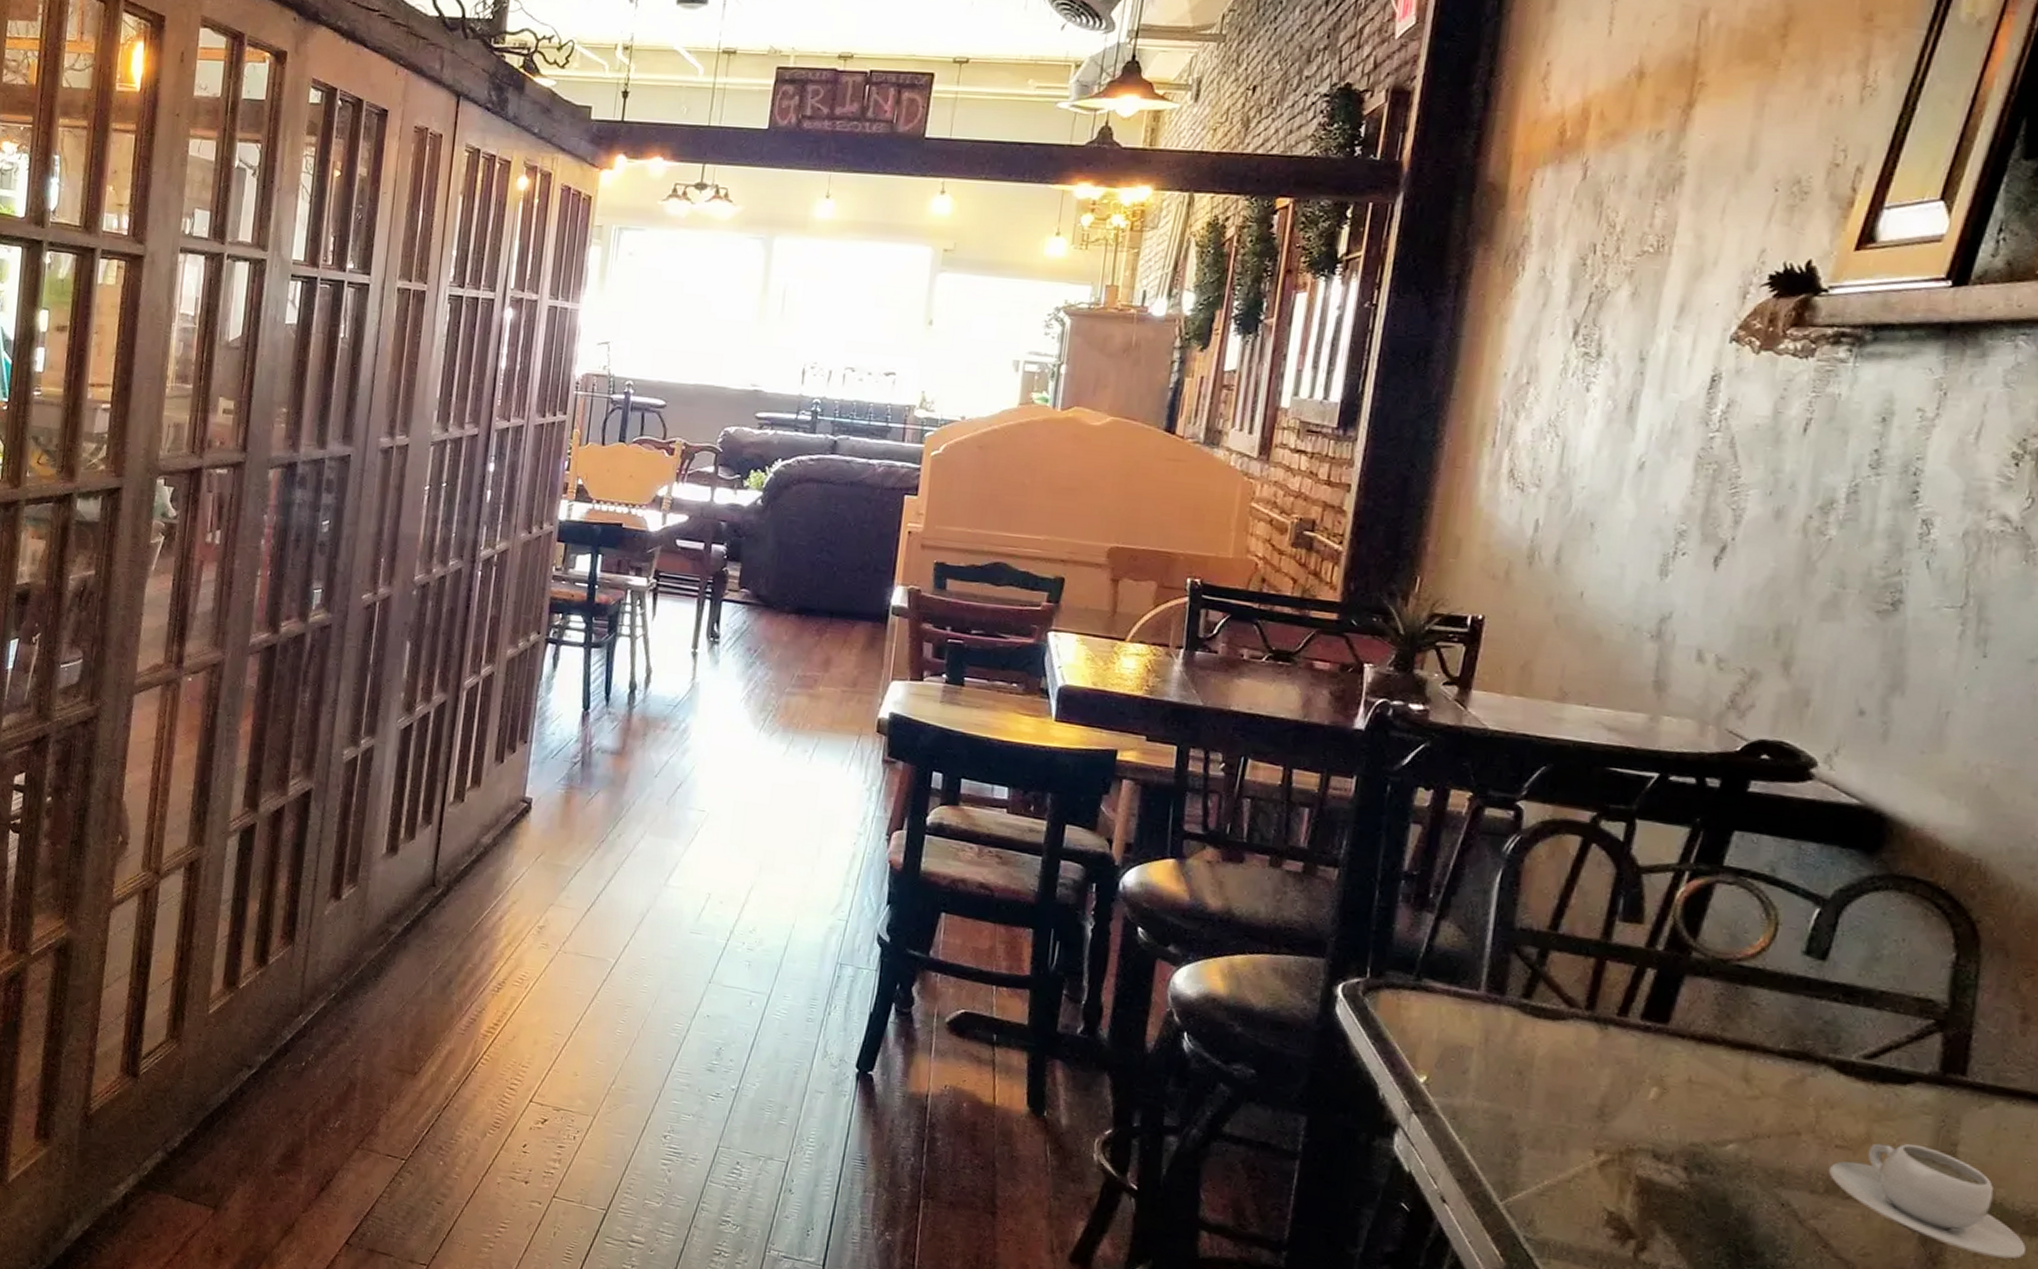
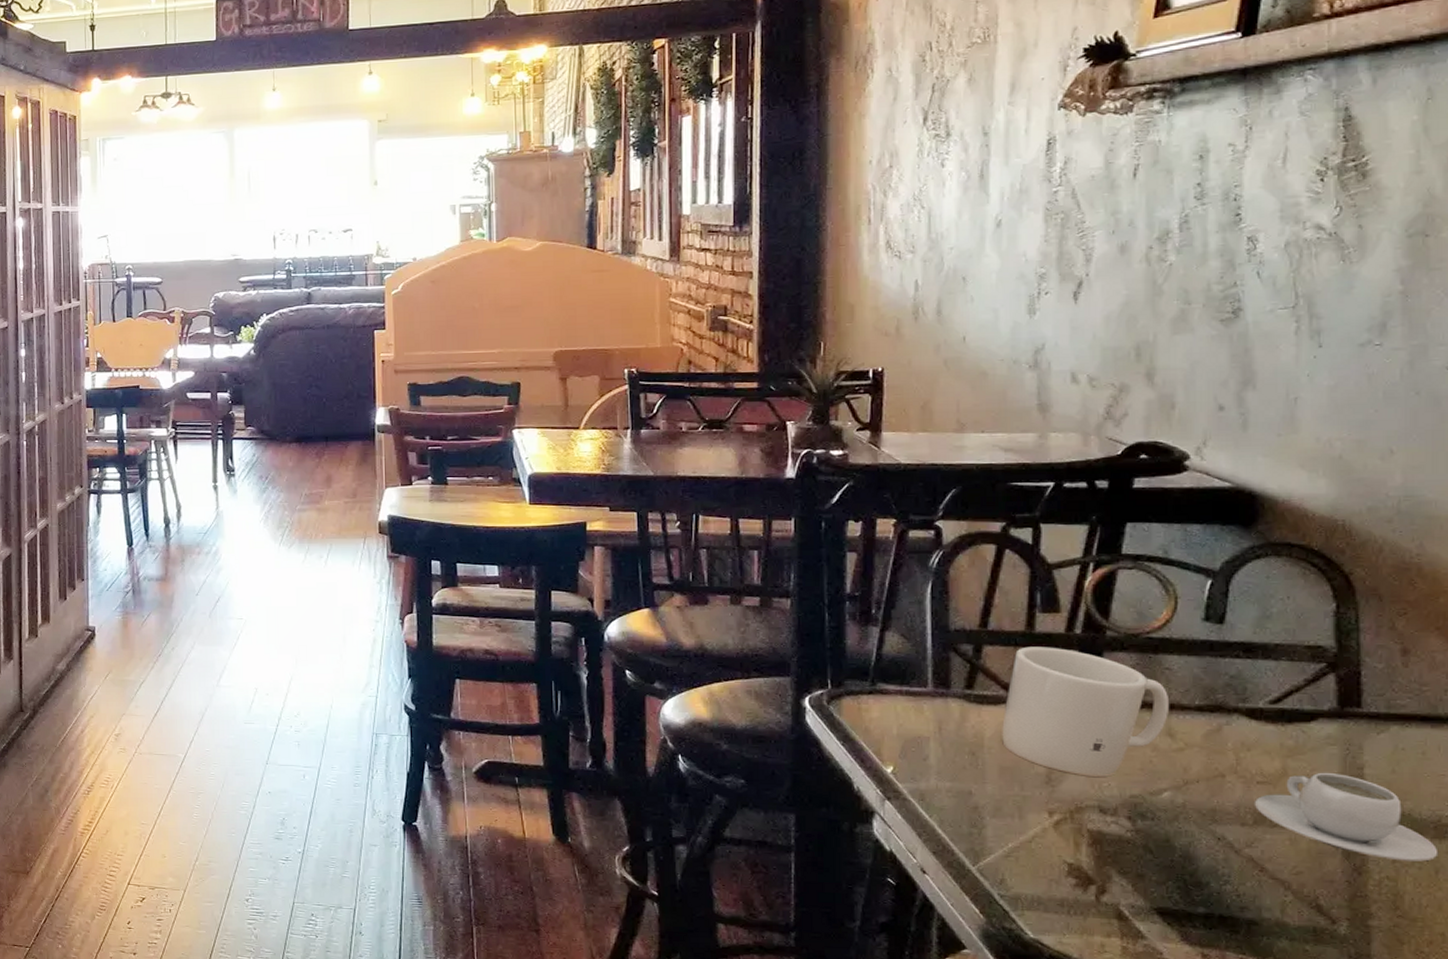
mug: none [1554,958,1752,1119] -> present [1001,646,1170,778]

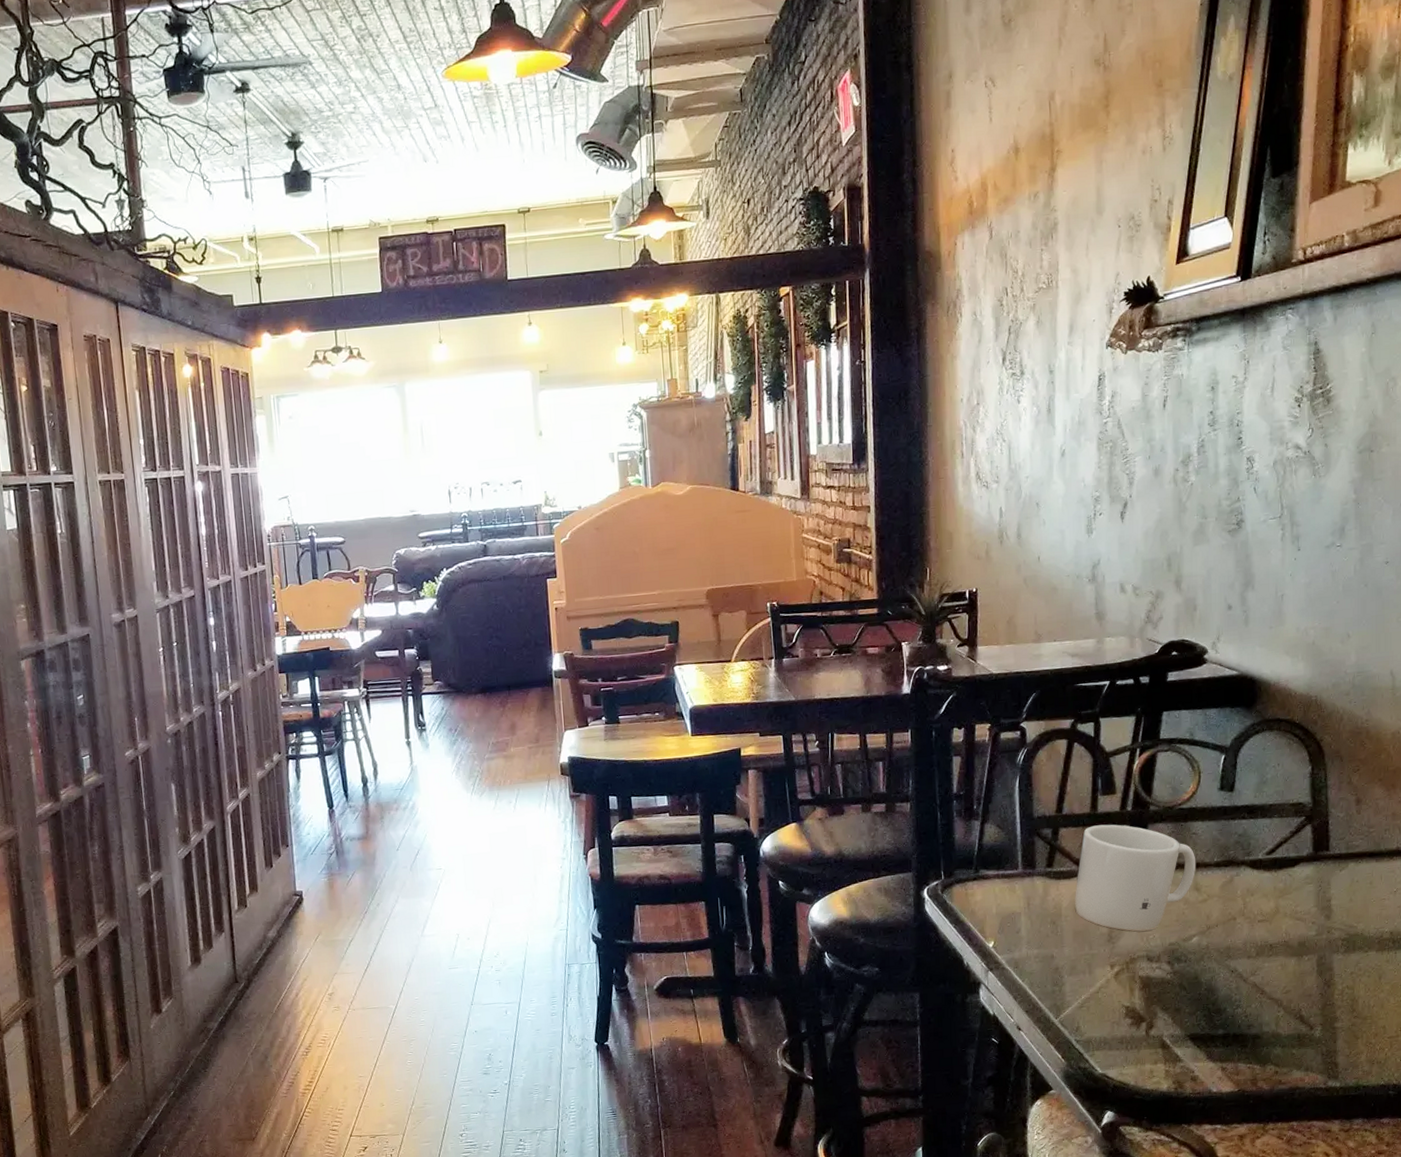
teacup: present [1254,772,1439,862] -> none [1256,906,1381,973]

